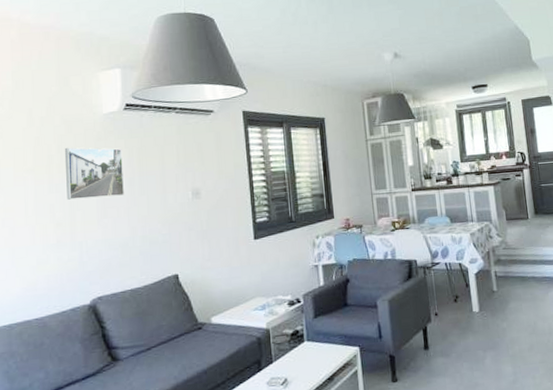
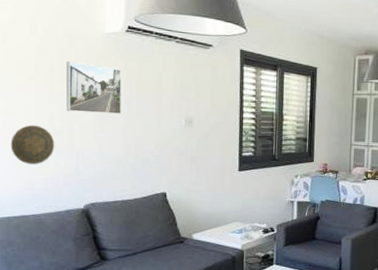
decorative plate: none [10,219,57,263] -> present [10,124,55,164]

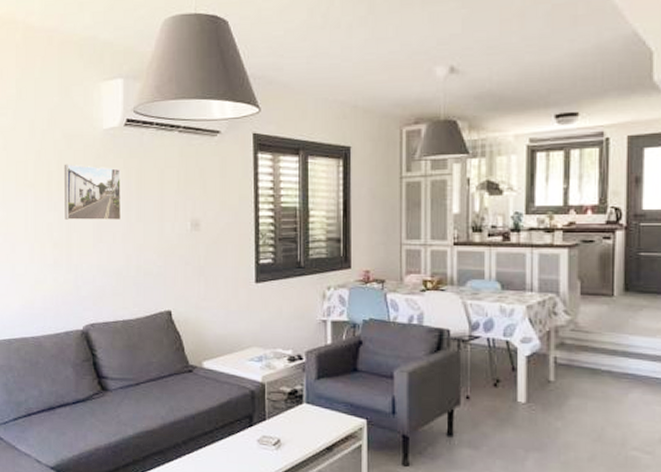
decorative plate: present [10,124,55,164] -> none [11,236,54,280]

